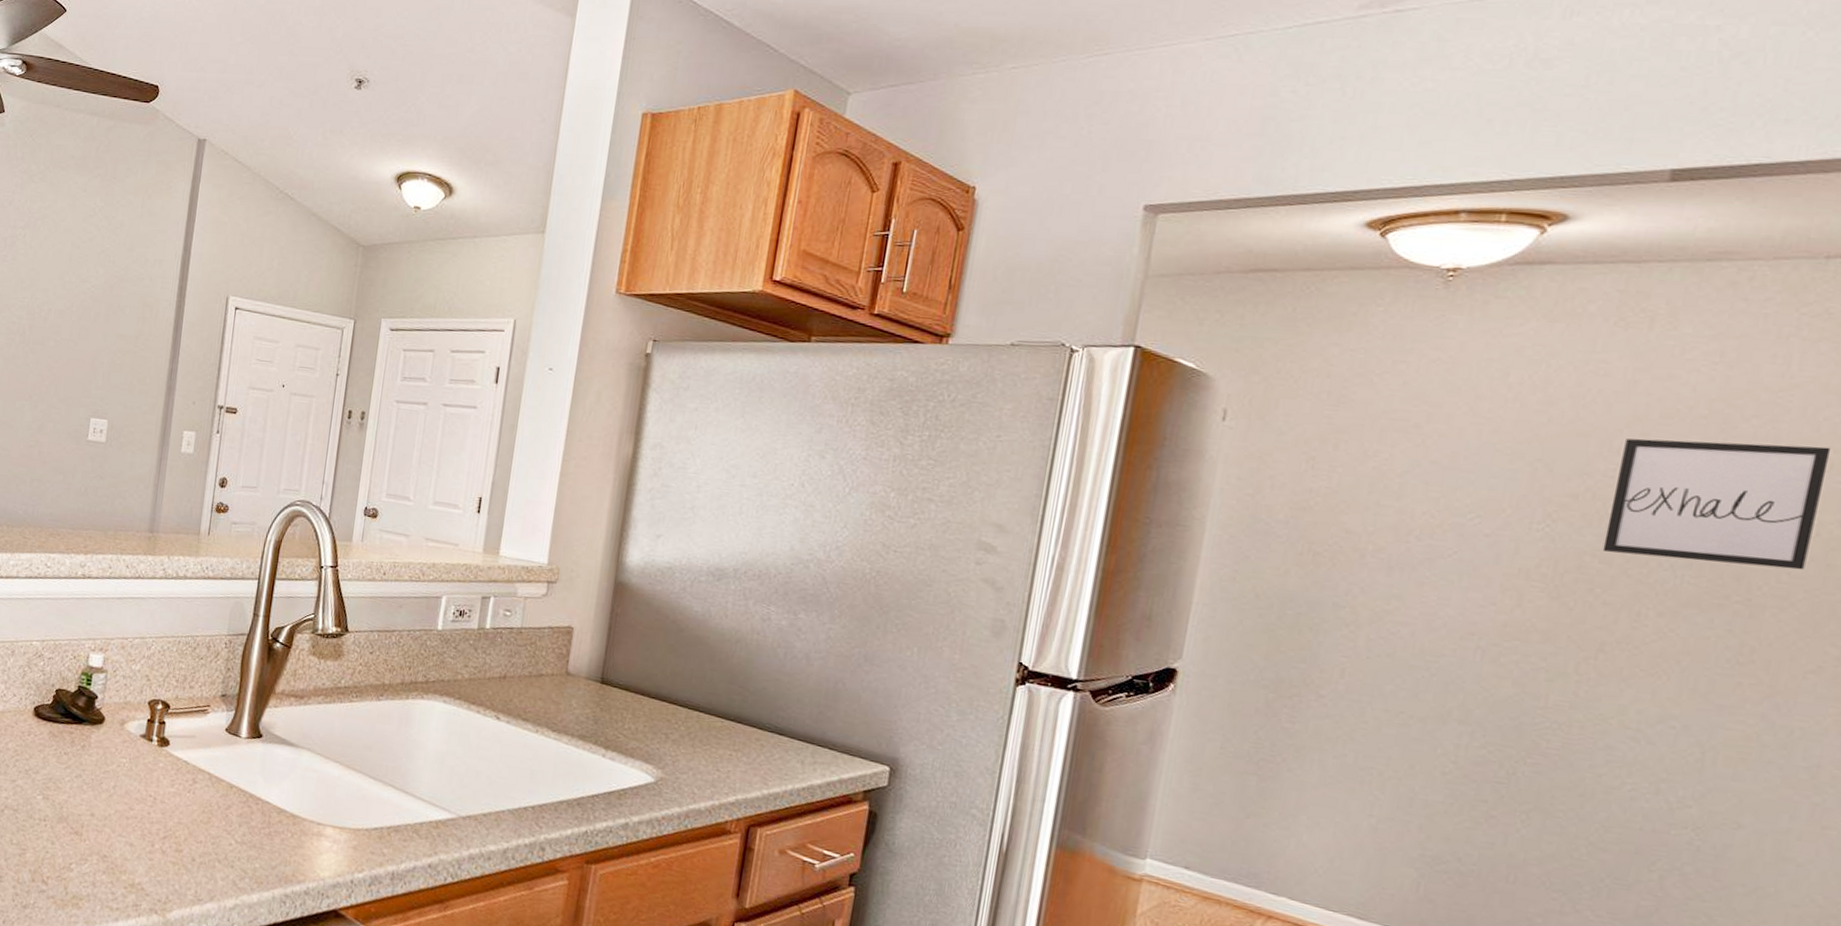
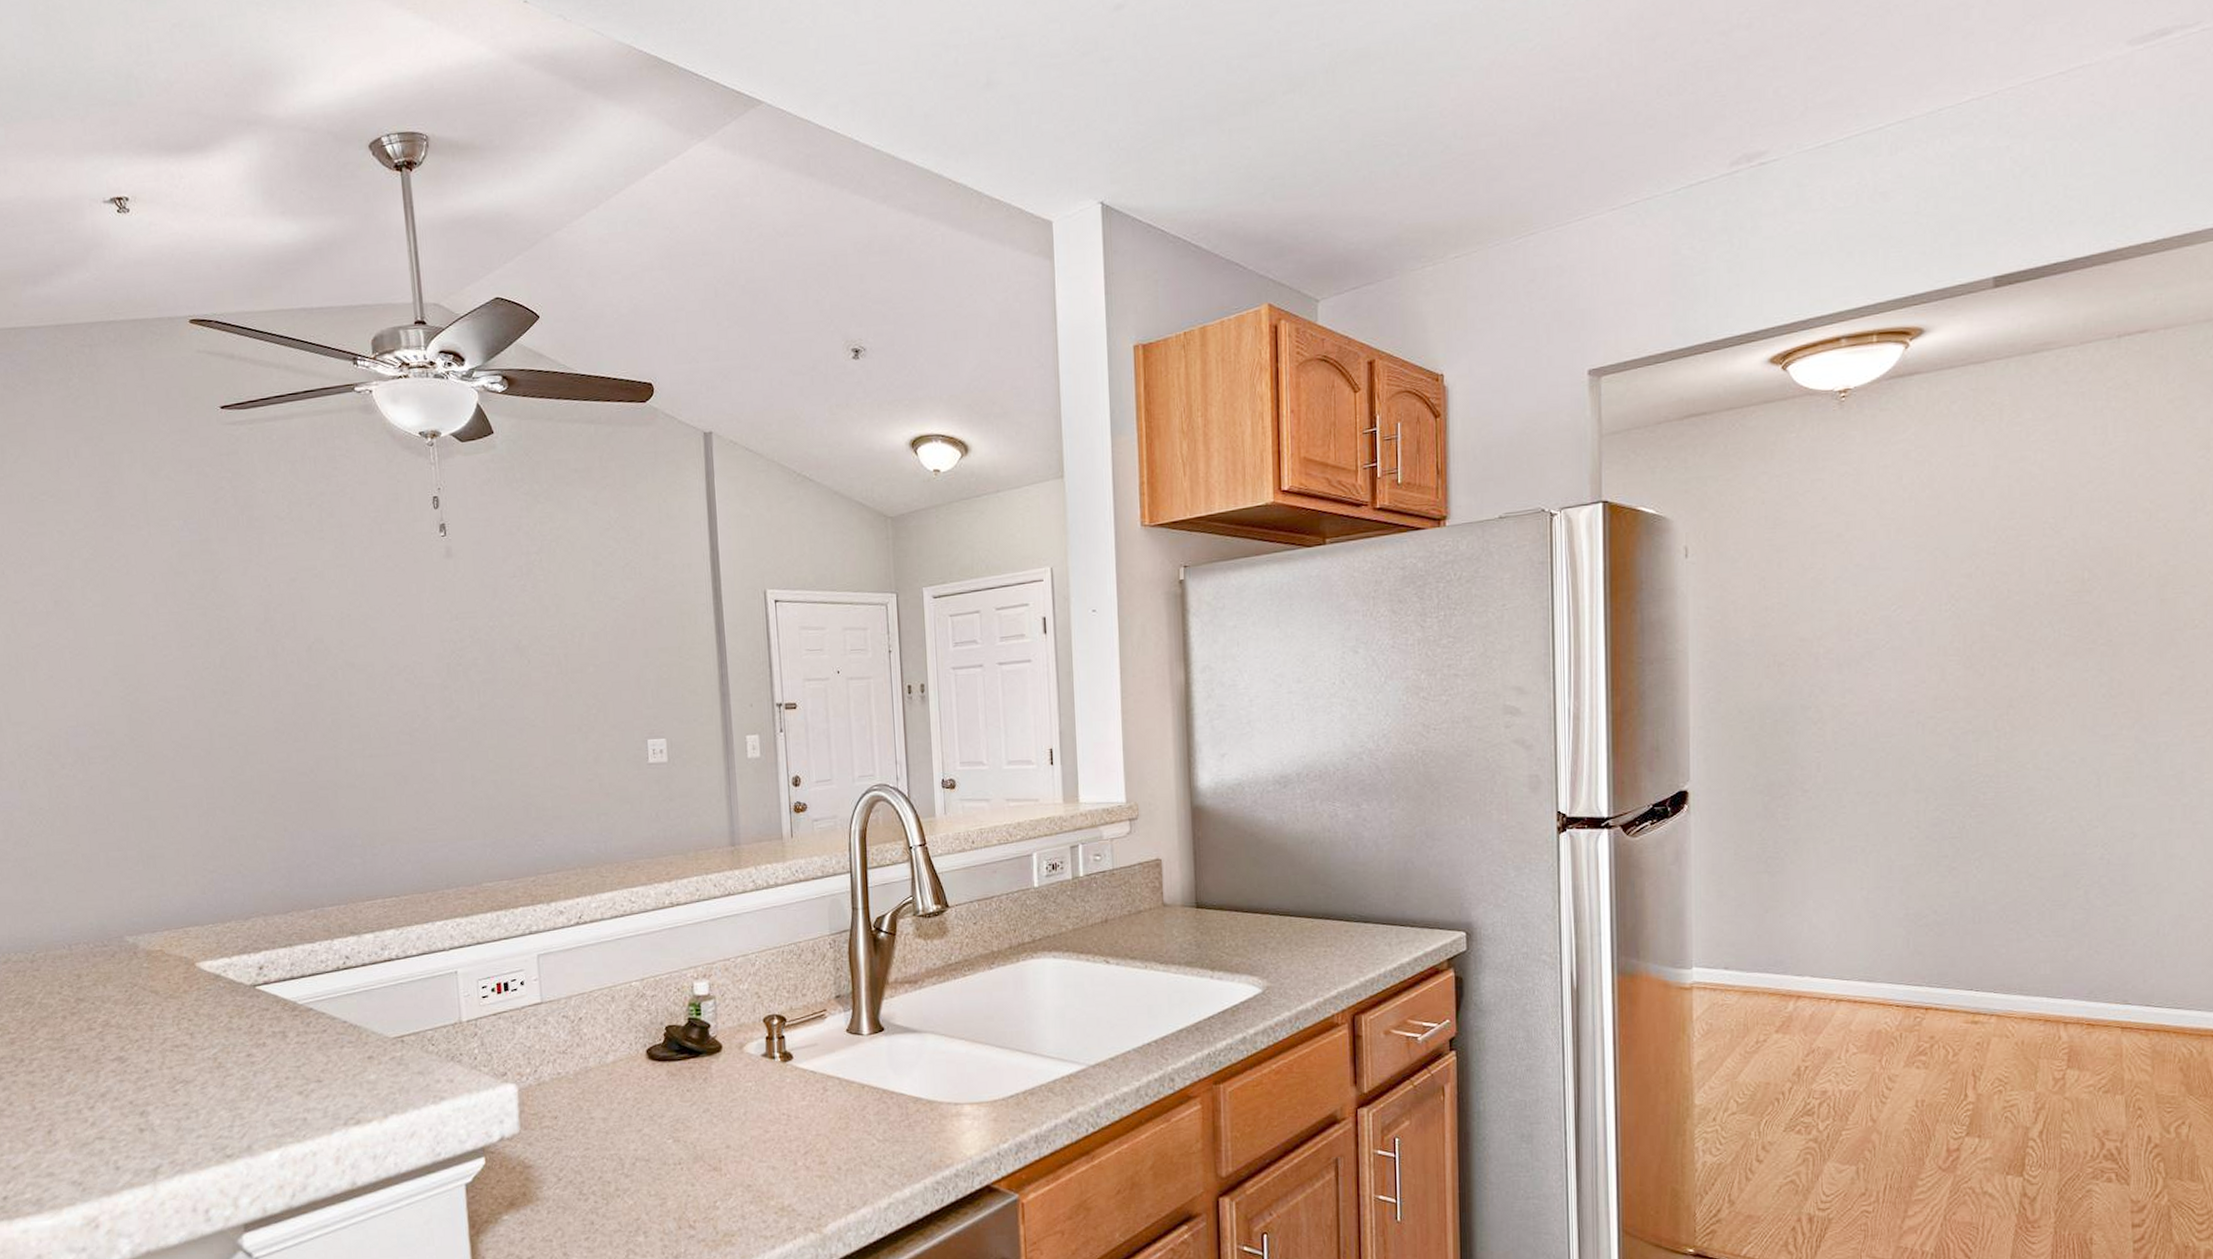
wall art: present [1602,438,1832,570] -> none [1997,499,2148,619]

